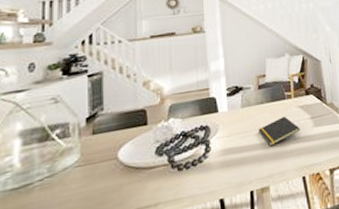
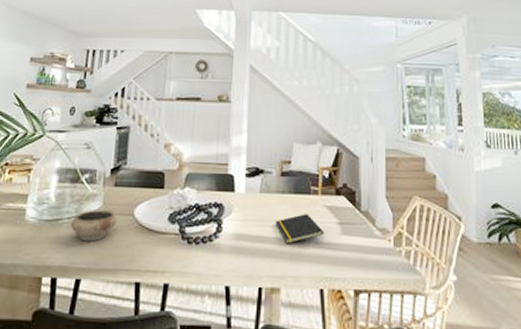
ceramic bowl: none [44,160,99,201] -> present [71,210,117,242]

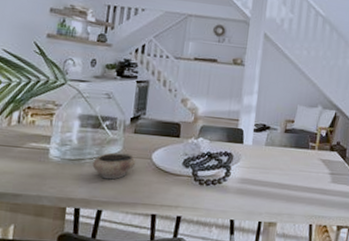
notepad: present [275,214,324,244] -> none [277,164,317,188]

